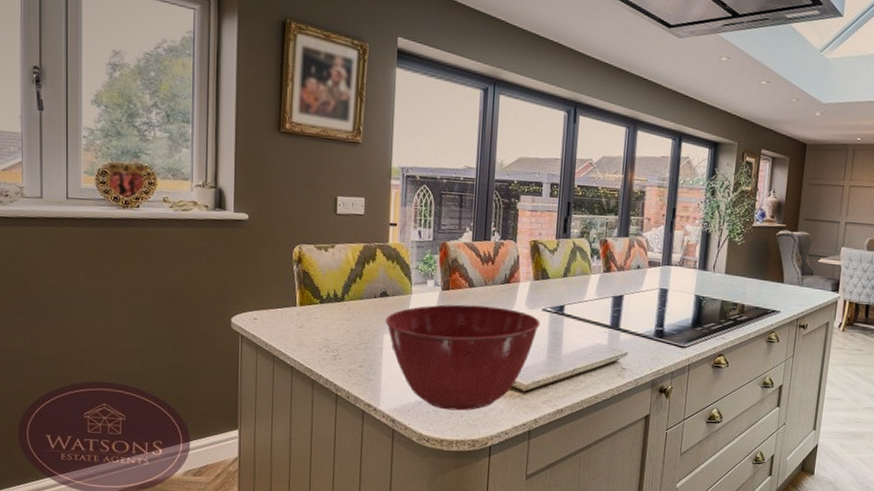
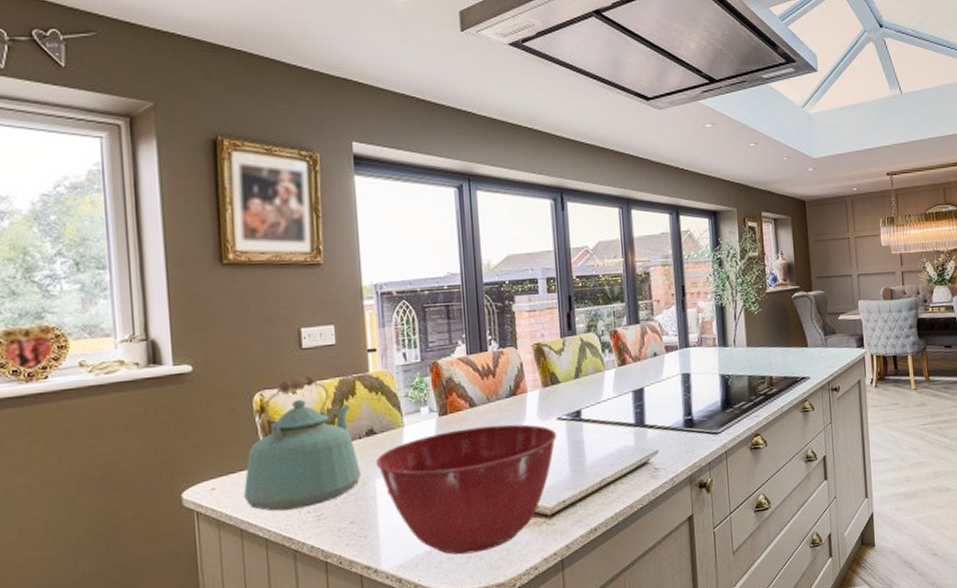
kettle: none [278,237,372,347] -> present [243,375,361,512]

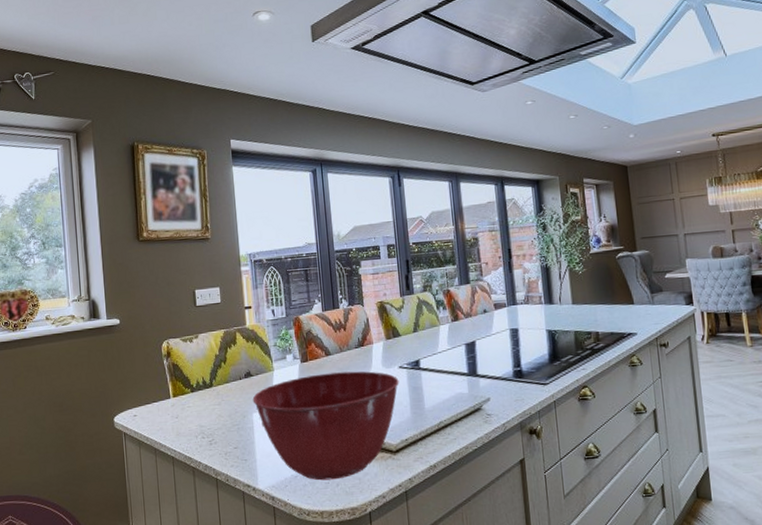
kettle: present [243,375,361,512] -> none [156,327,241,436]

